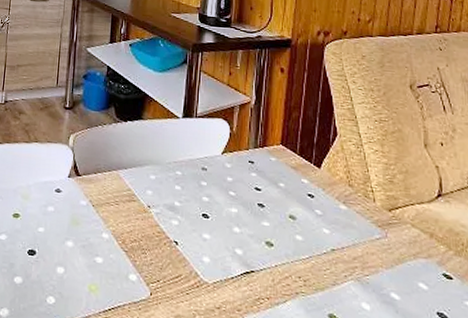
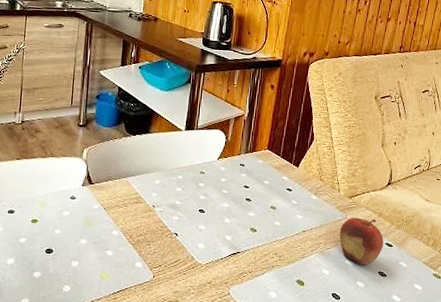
fruit: none [379,236,440,303] -> present [339,217,384,266]

